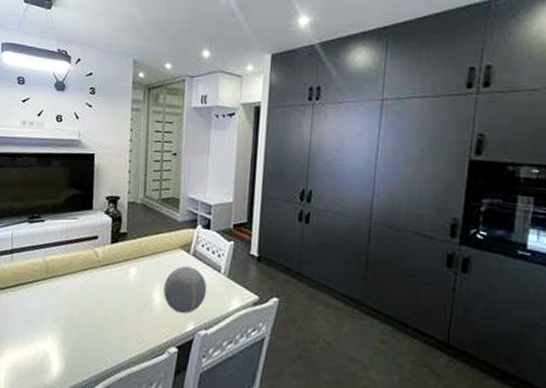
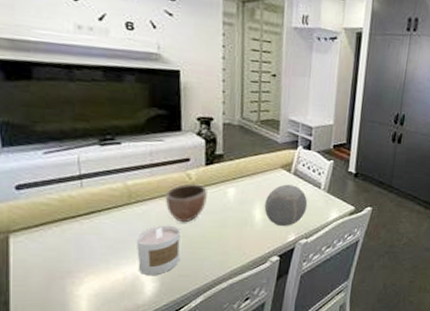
candle: none [48,302,86,355] -> present [136,225,181,276]
decorative bowl: none [75,261,112,302] -> present [165,183,207,223]

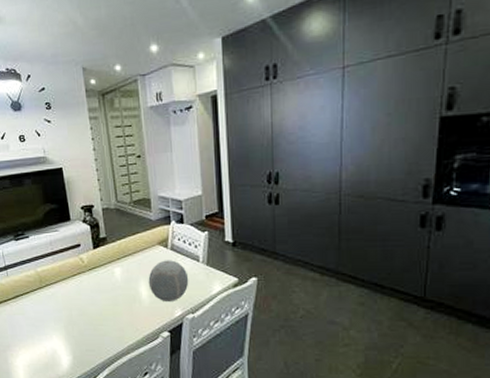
candle: present [136,225,181,276] -> none [50,305,84,350]
decorative bowl: present [165,183,207,223] -> none [66,266,99,302]

